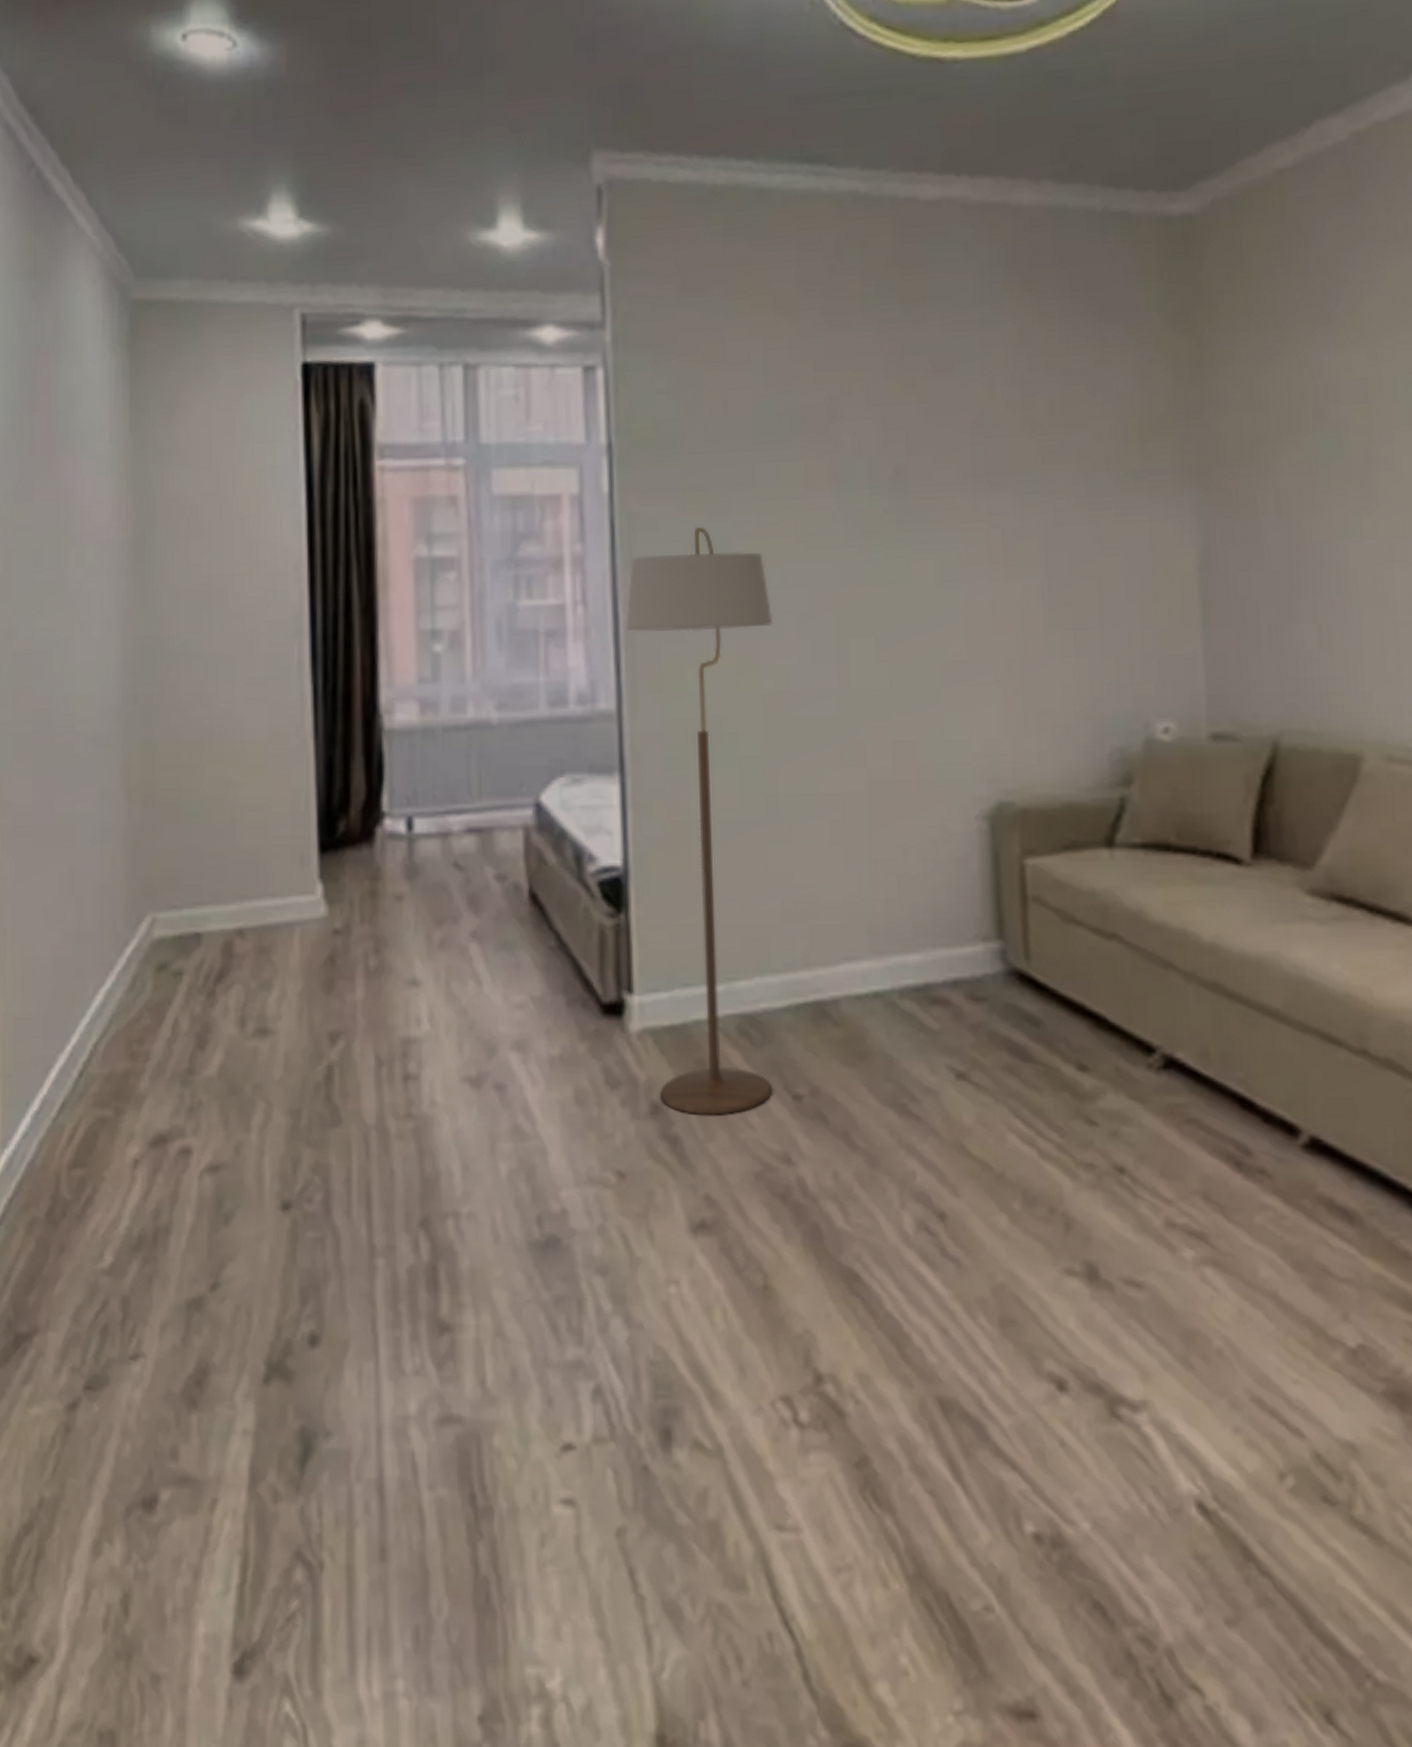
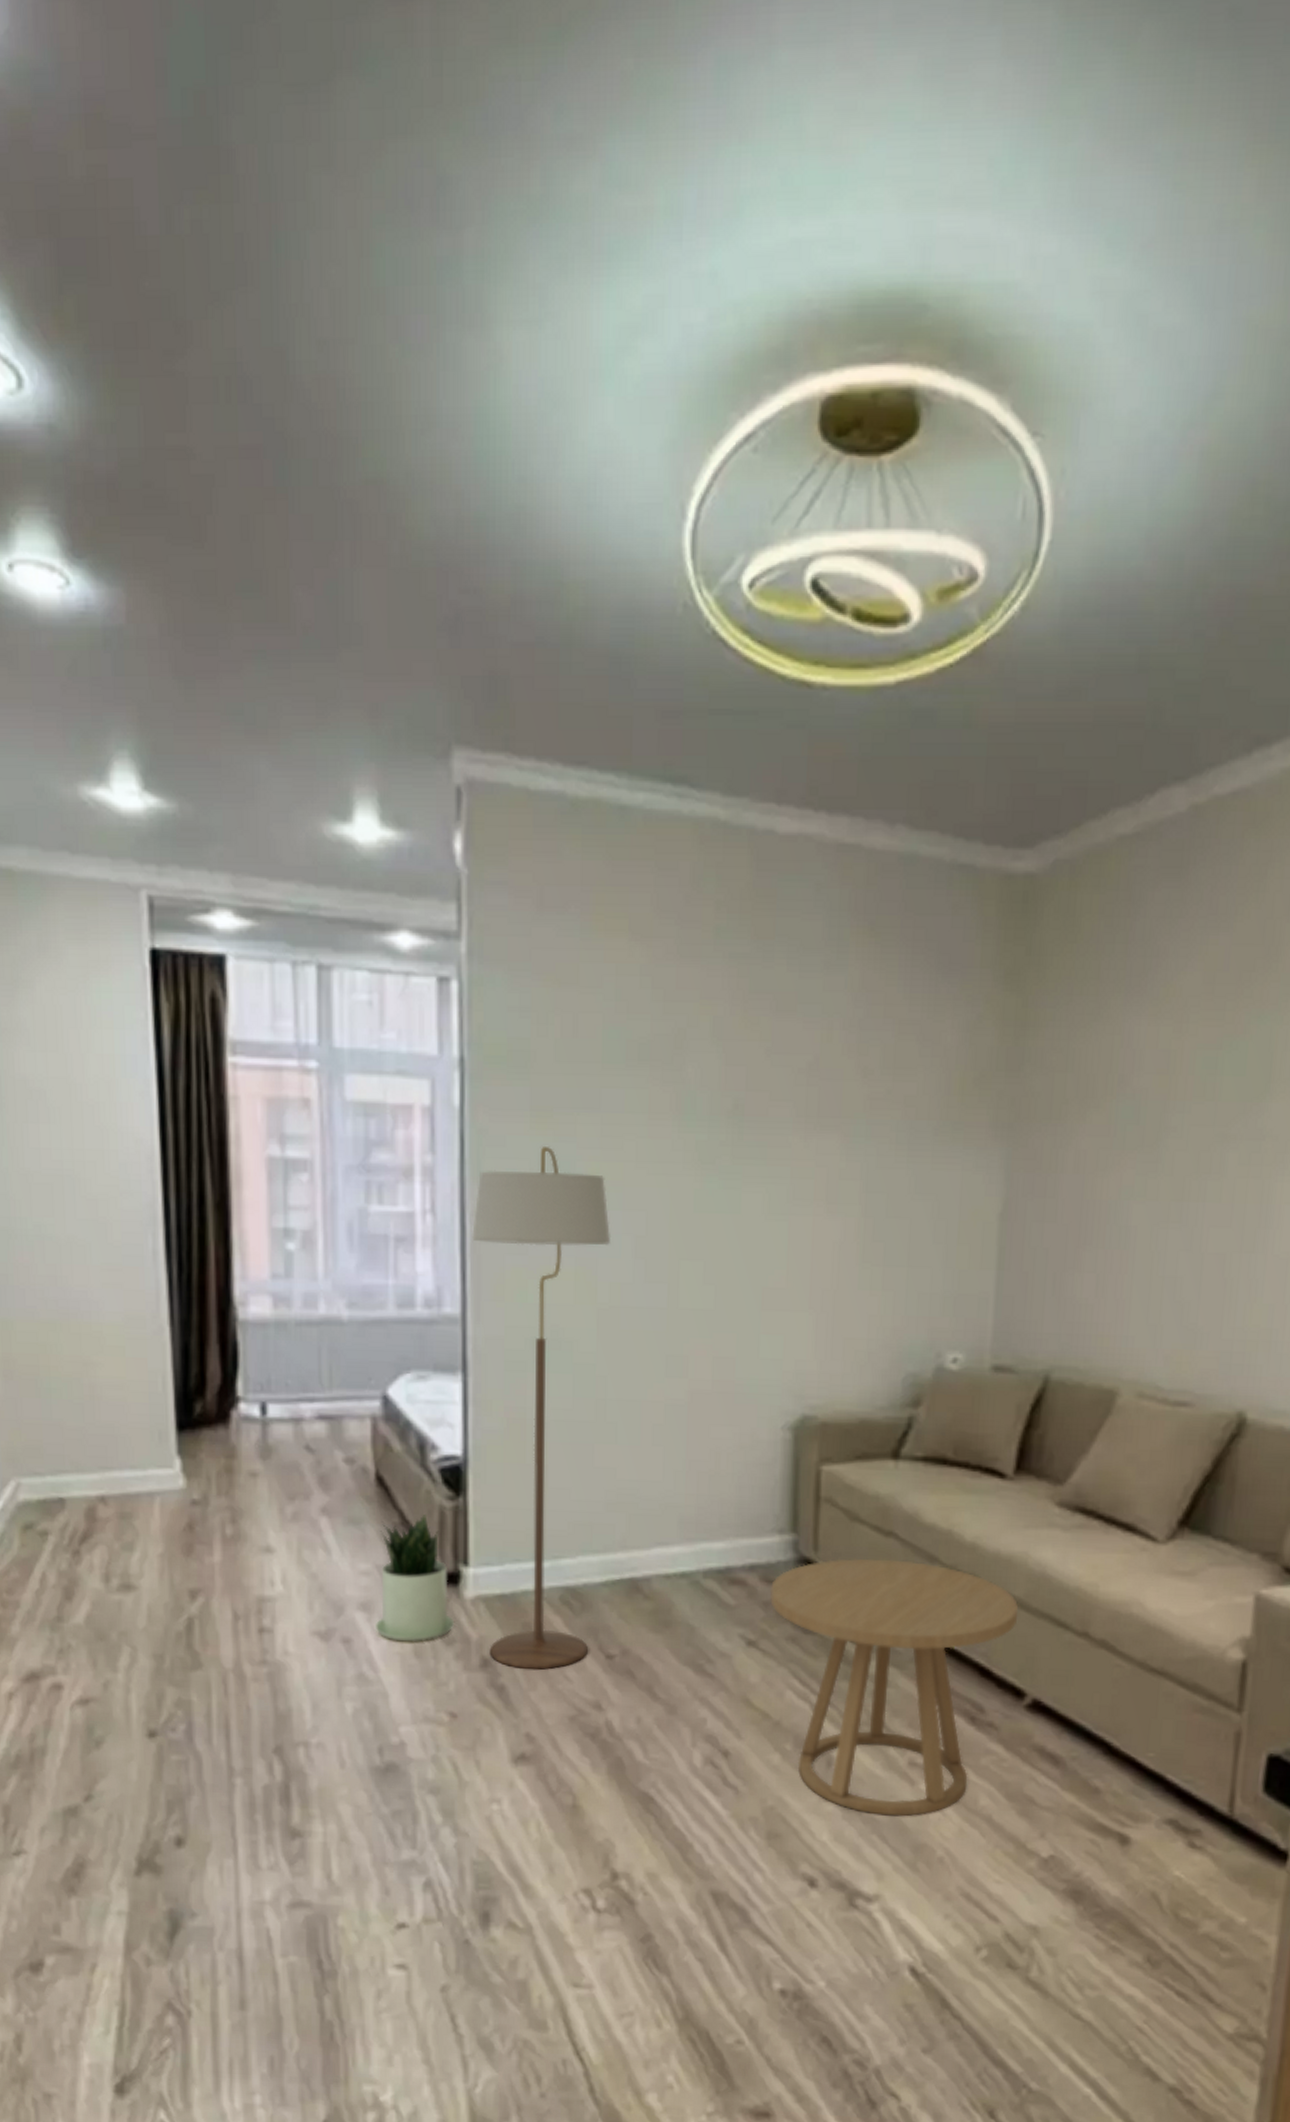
planter: none [531,936,619,1086] -> present [375,1515,454,1642]
side table: none [979,967,1277,1294] -> present [770,1558,1018,1816]

